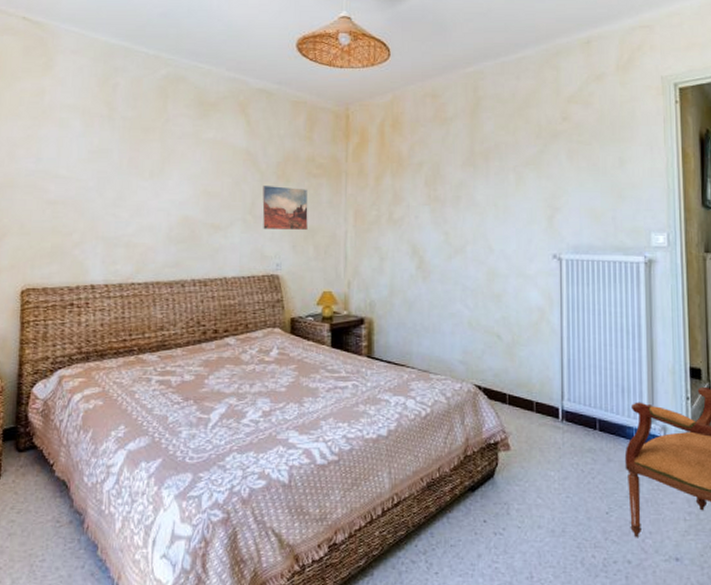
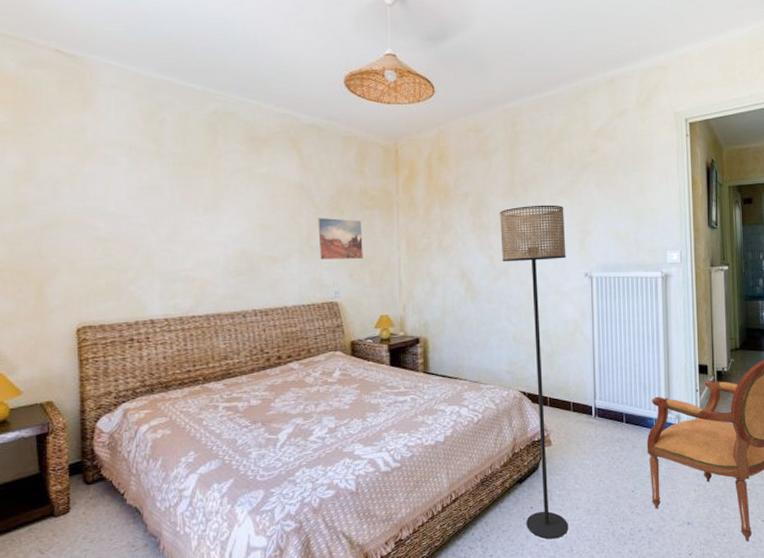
floor lamp: none [457,177,532,561] -> present [500,205,569,539]

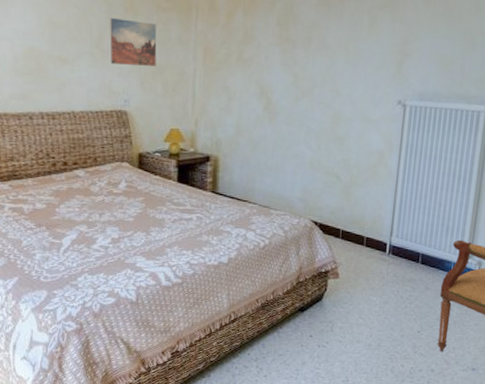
floor lamp: present [500,205,569,539] -> none [304,19,384,368]

